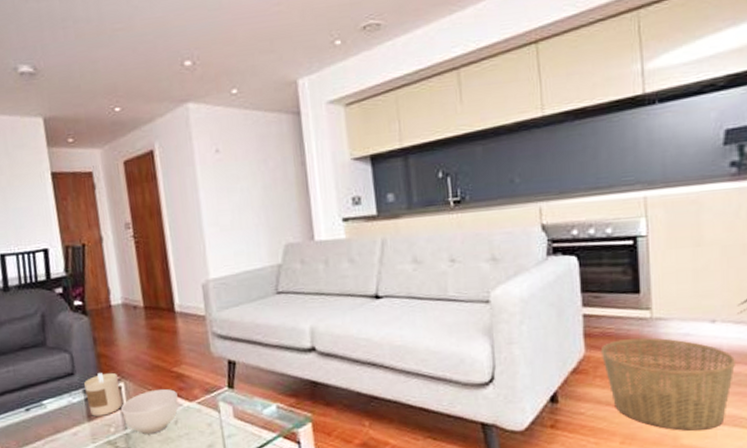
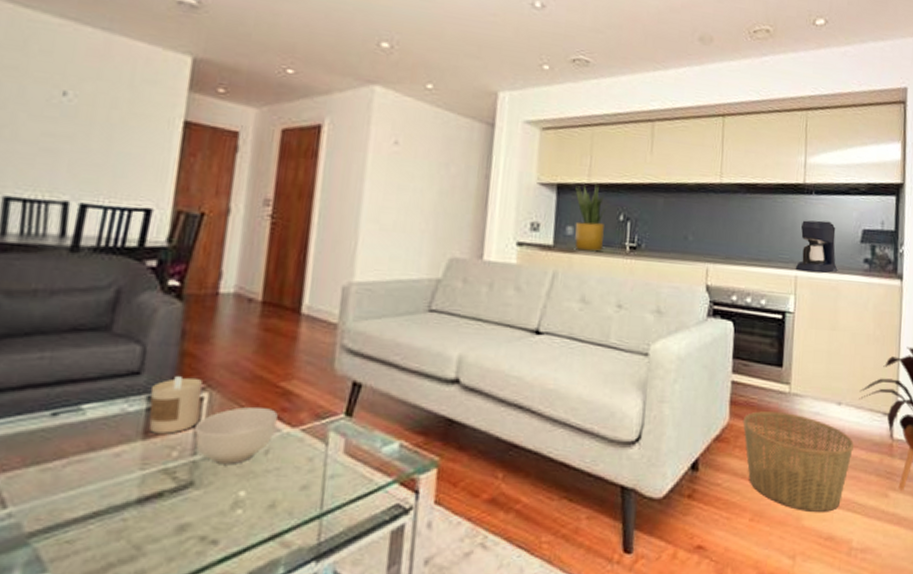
planter: none [389,147,427,215] -> present [574,184,608,252]
coffee maker: none [643,129,697,191] -> present [795,220,838,274]

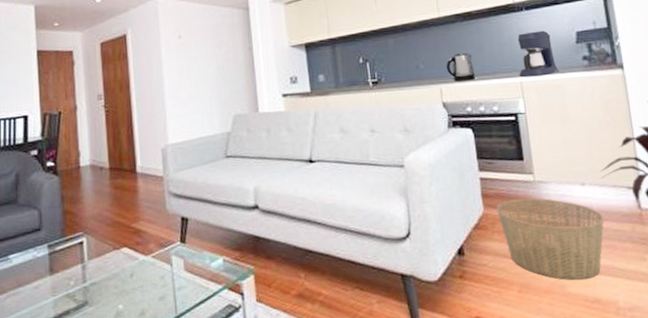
candle: present [148,376,204,434] -> none [50,228,83,270]
bowl: present [194,406,278,465] -> none [82,243,135,288]
planter: present [574,184,608,252] -> none [320,38,351,92]
kettle: none [718,229,749,265] -> present [446,52,476,82]

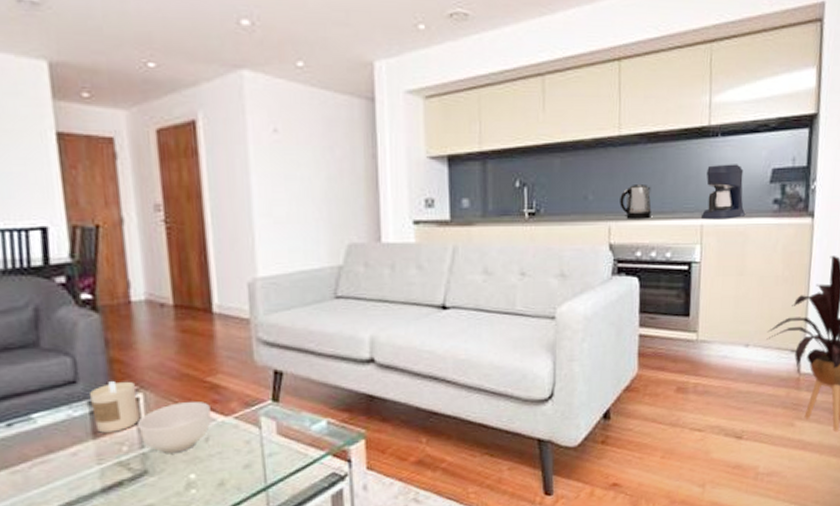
candle: none [50,228,83,270] -> present [90,381,139,433]
bowl: none [82,243,135,288] -> present [138,401,211,454]
basket: present [496,198,604,281] -> none [651,359,761,446]

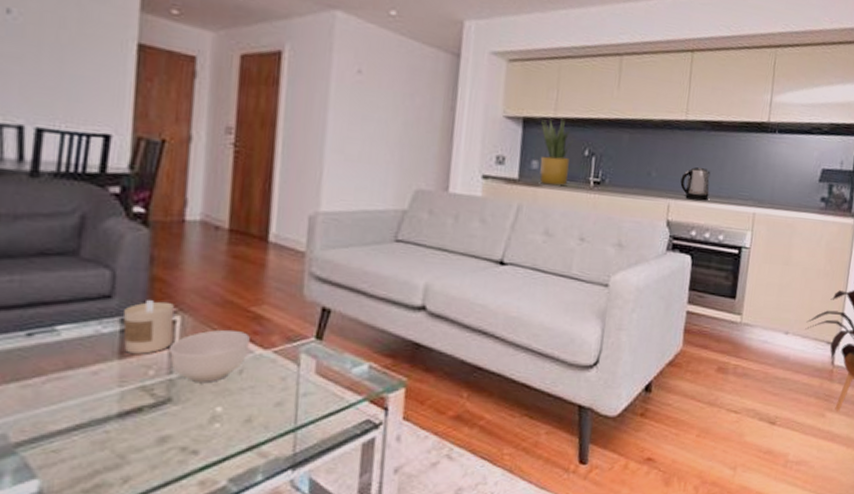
planter: none [467,152,502,222] -> present [539,119,573,186]
coffee maker: present [700,164,746,220] -> none [753,158,796,211]

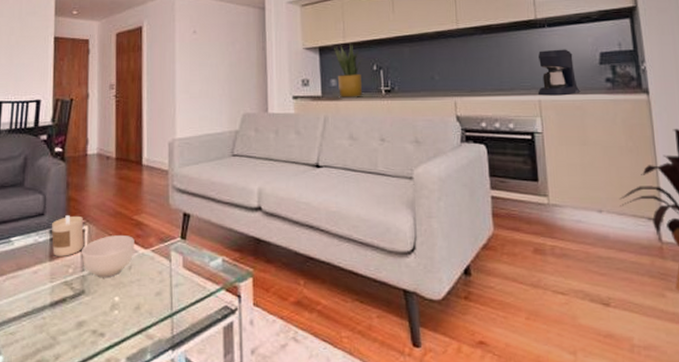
kettle: present [680,166,711,202] -> none [462,66,492,96]
coffee maker: none [753,158,796,211] -> present [537,49,581,96]

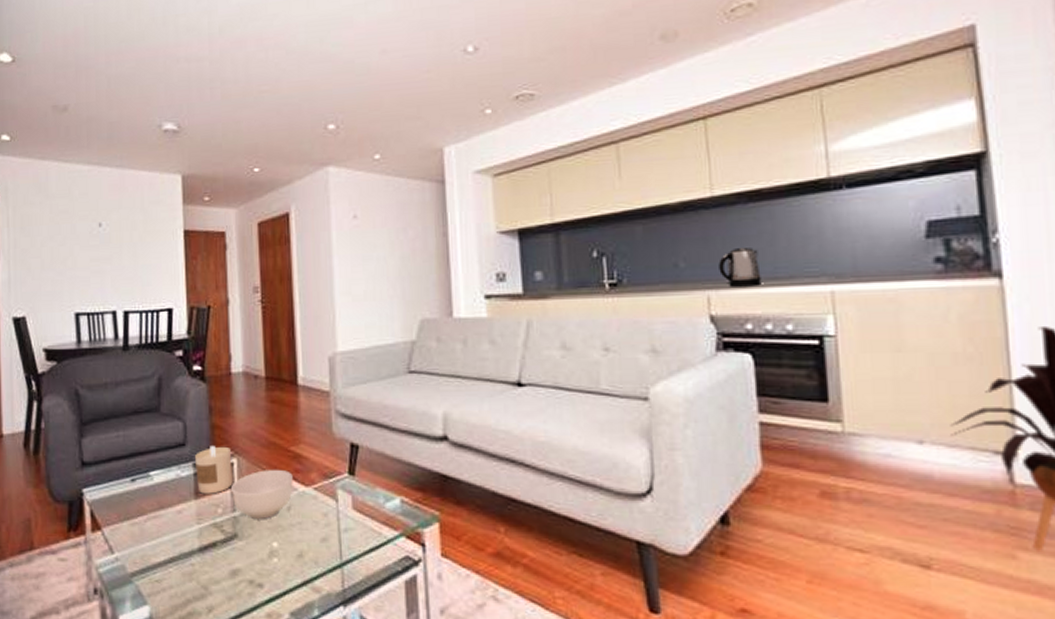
planter: present [334,43,363,98] -> none [538,223,579,295]
kettle: none [462,66,492,96] -> present [718,247,762,289]
coffee maker: present [537,49,581,96] -> none [829,218,895,285]

